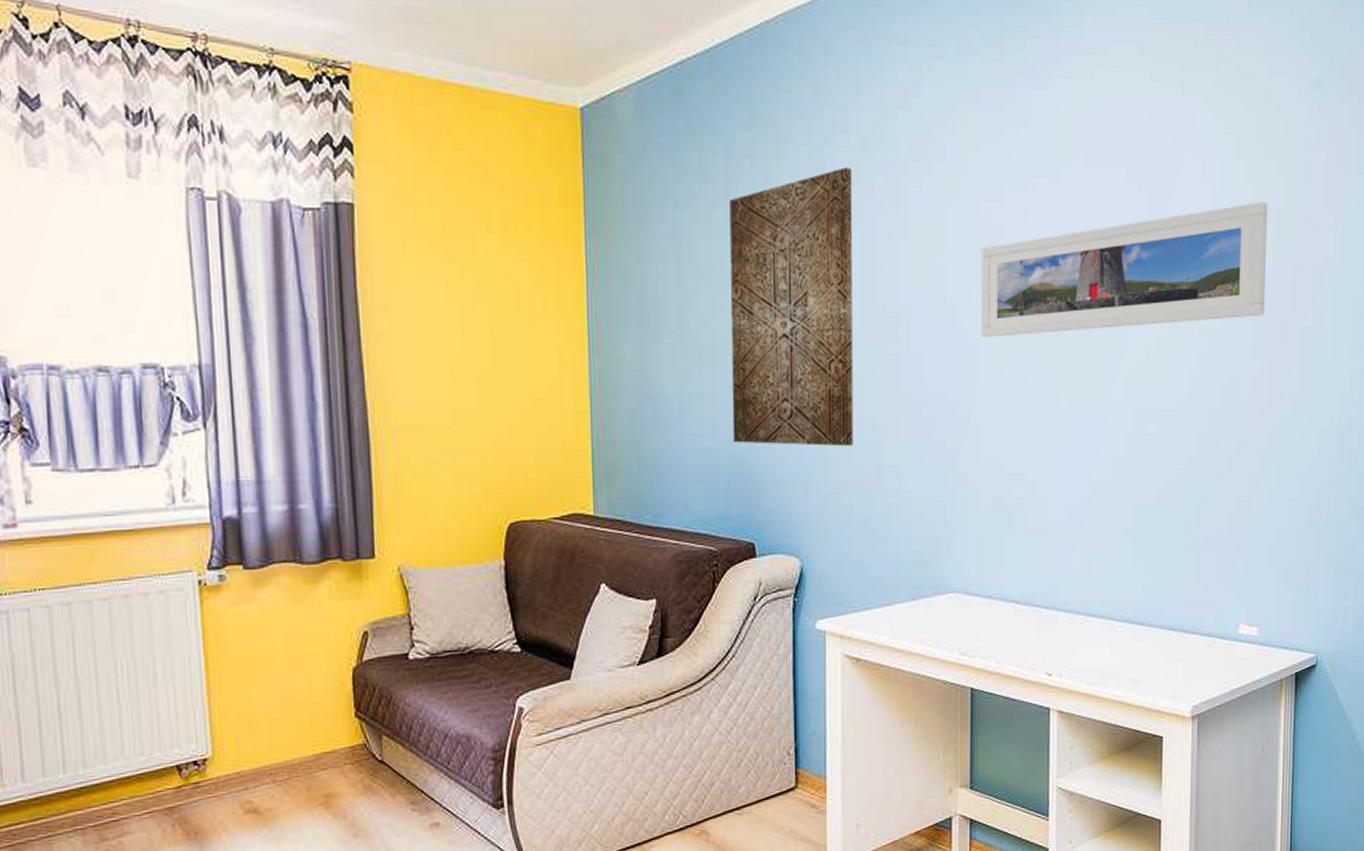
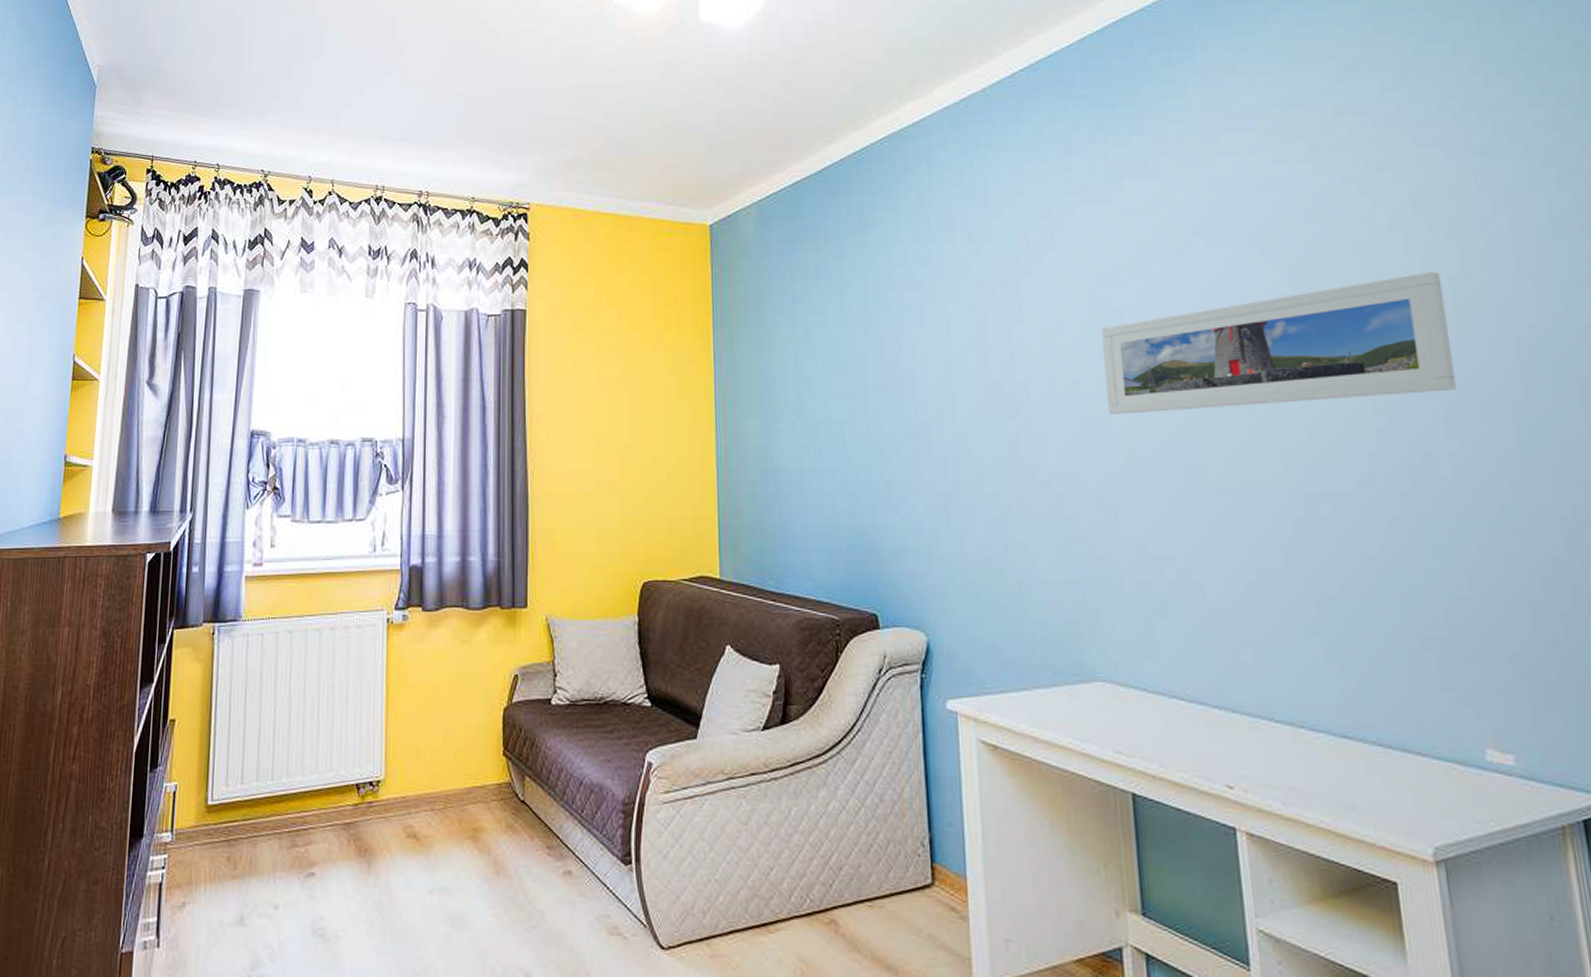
wall art: present [730,167,854,447] -> none [843,261,977,522]

